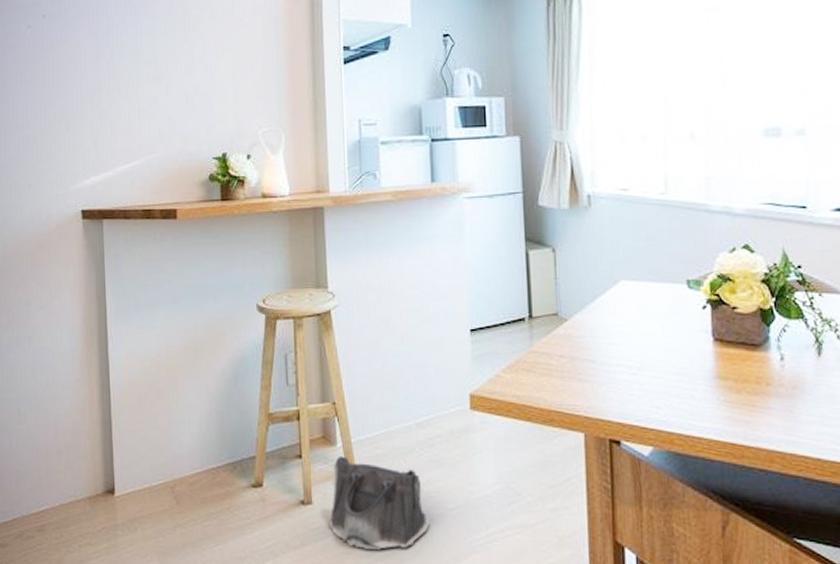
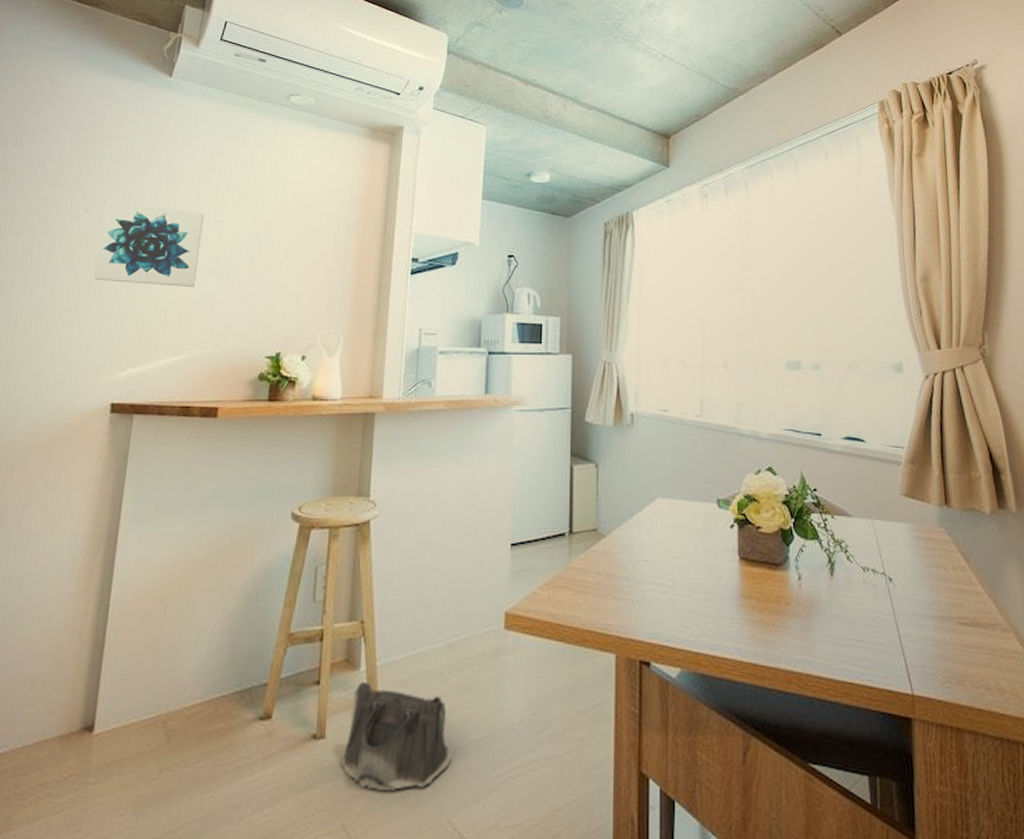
wall art: none [44,13,138,95] -> present [93,199,204,287]

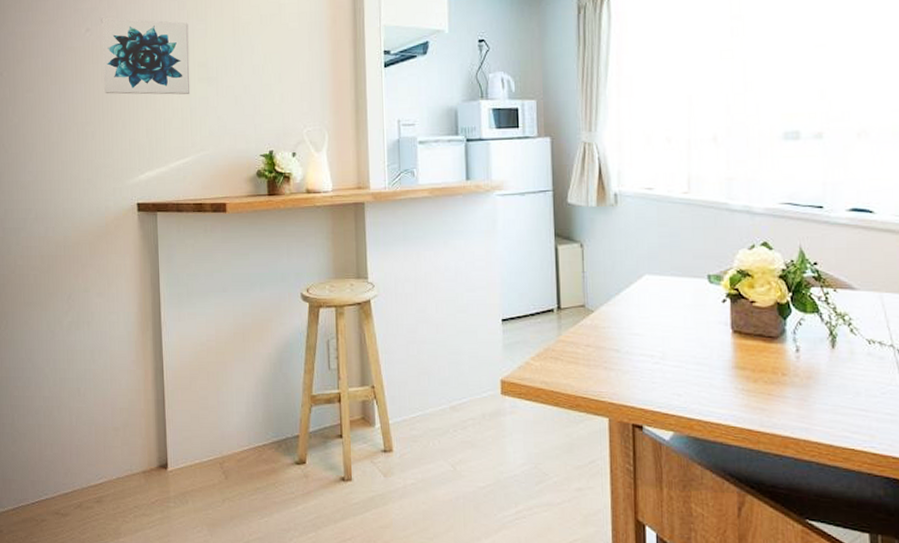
saddlebag: present [340,681,452,792] -> none [367,436,463,525]

